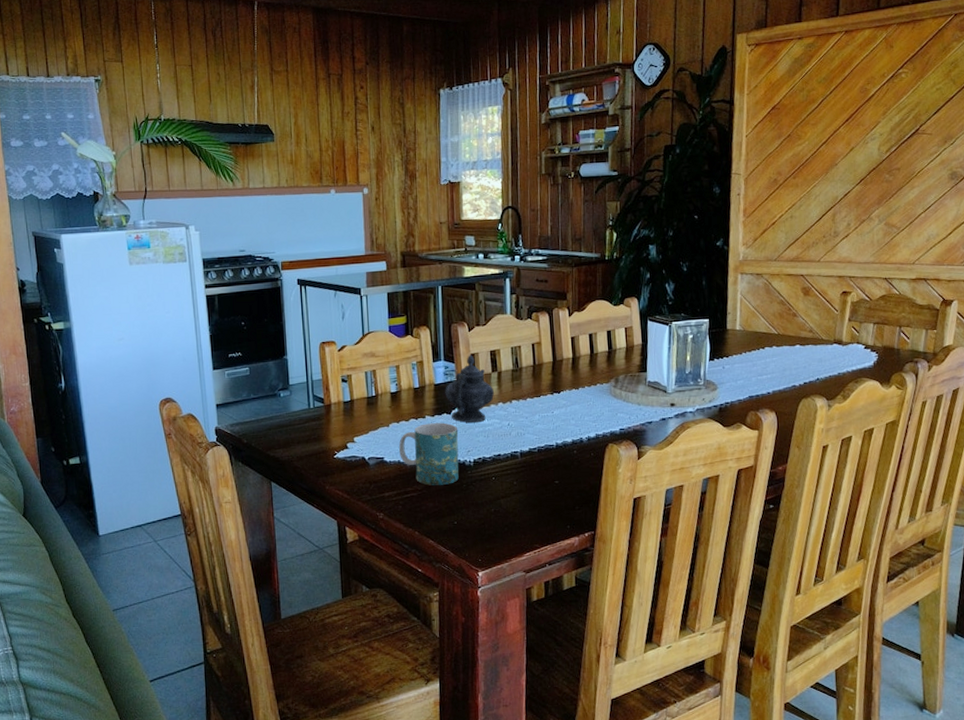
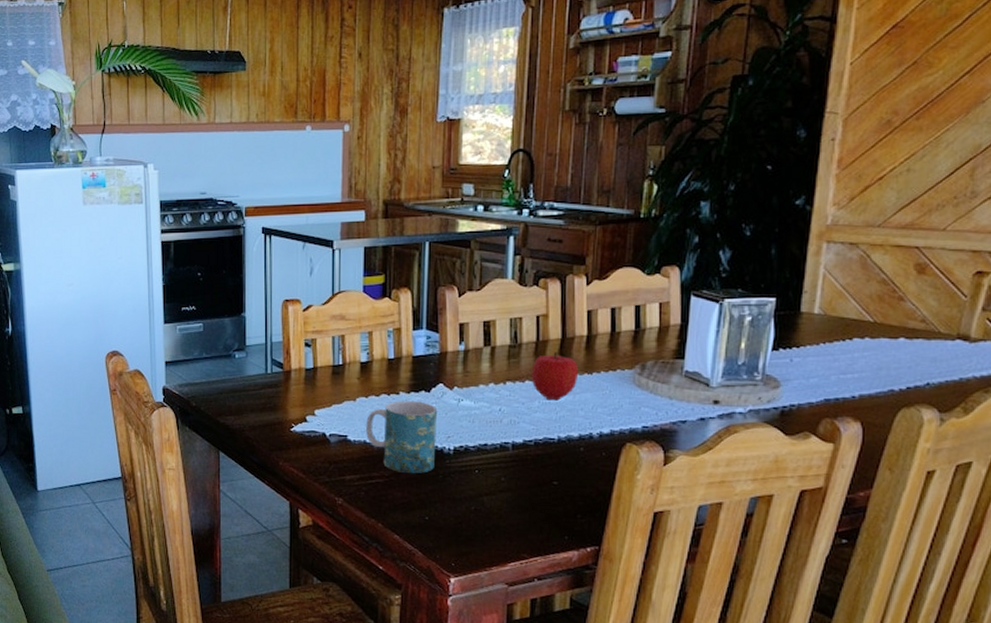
teapot: present [445,354,495,423] -> none [425,324,486,405]
fruit: none [531,373,568,414] -> present [531,352,579,401]

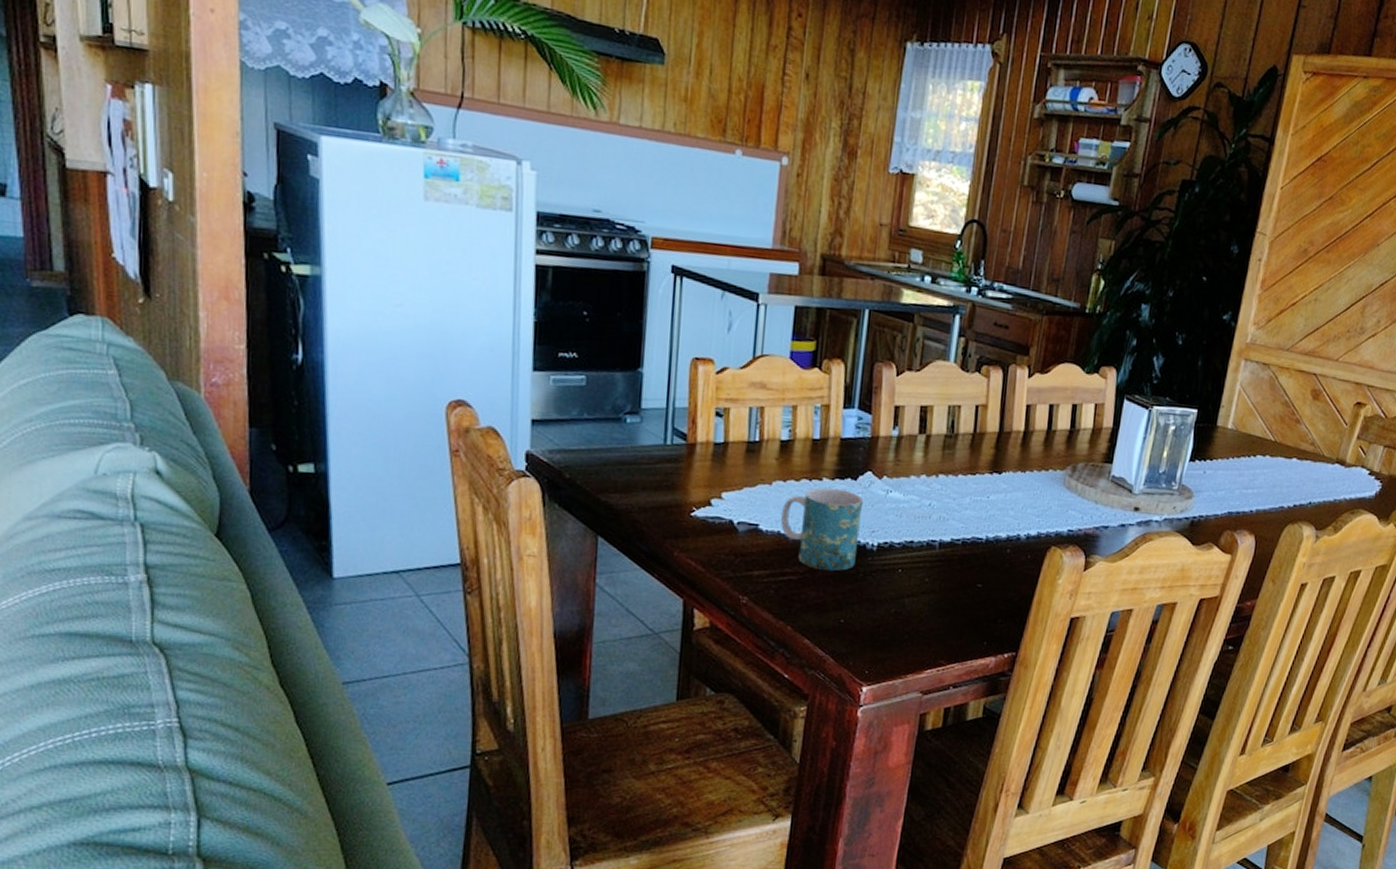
fruit: present [531,352,579,401] -> none [964,446,1013,498]

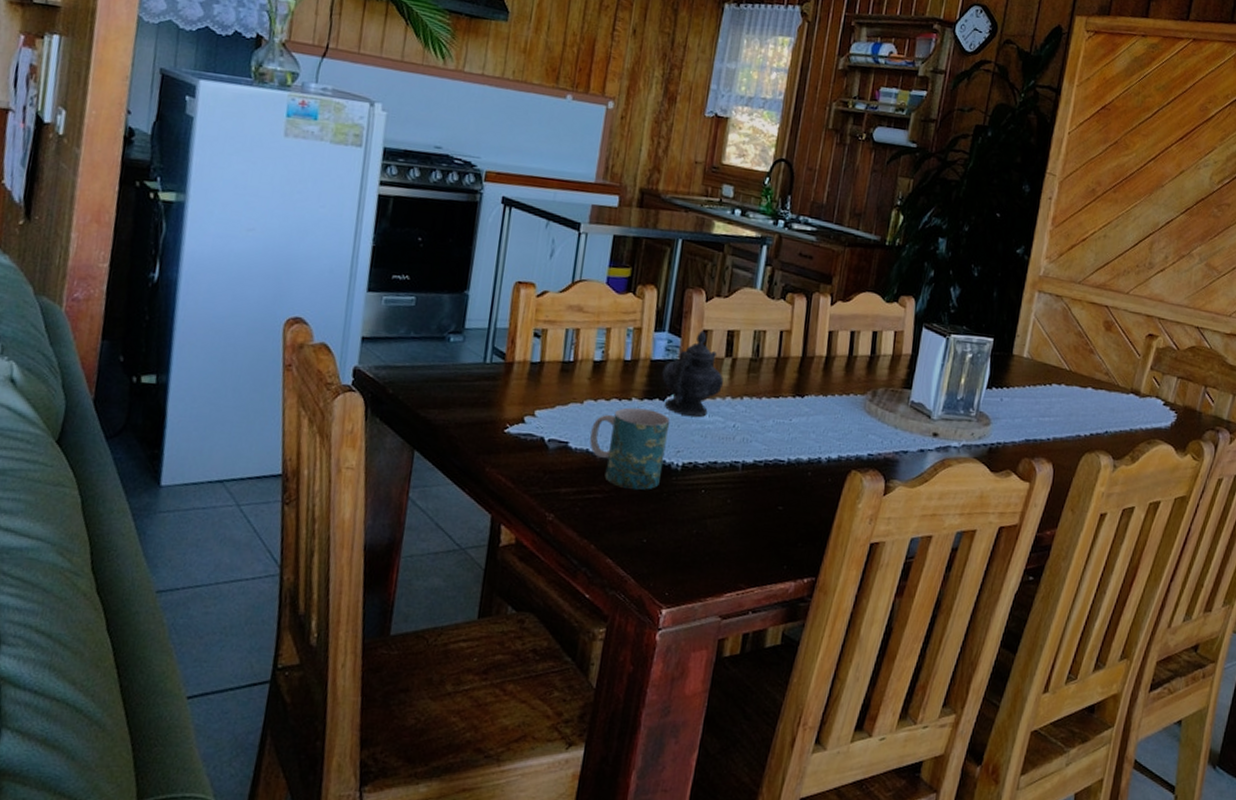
teapot: none [853,406,918,497] -> present [662,330,724,418]

